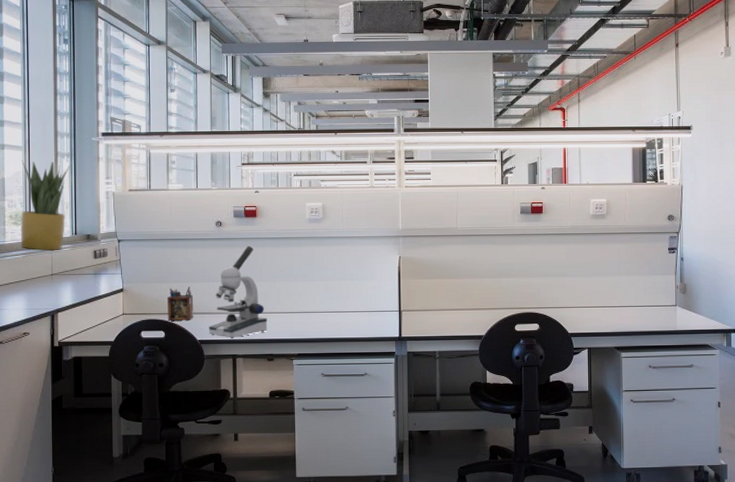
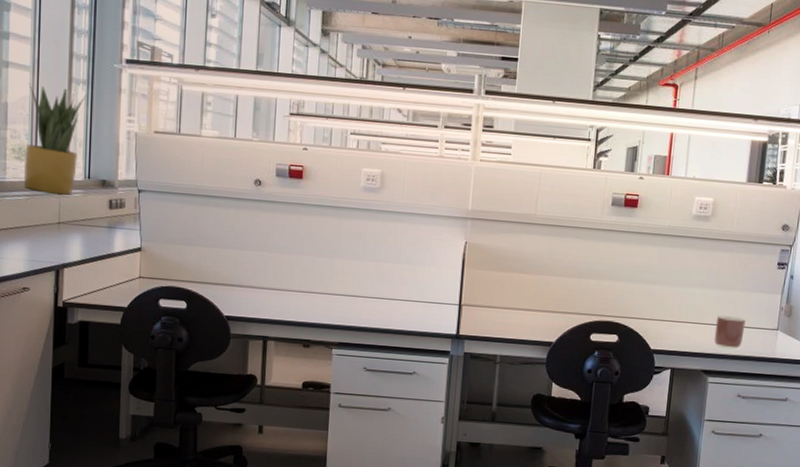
desk organizer: present [167,286,194,322] -> none [191,252,223,292]
microscope: present [208,245,268,339] -> none [237,211,307,319]
mug: none [622,297,648,326] -> present [714,315,746,350]

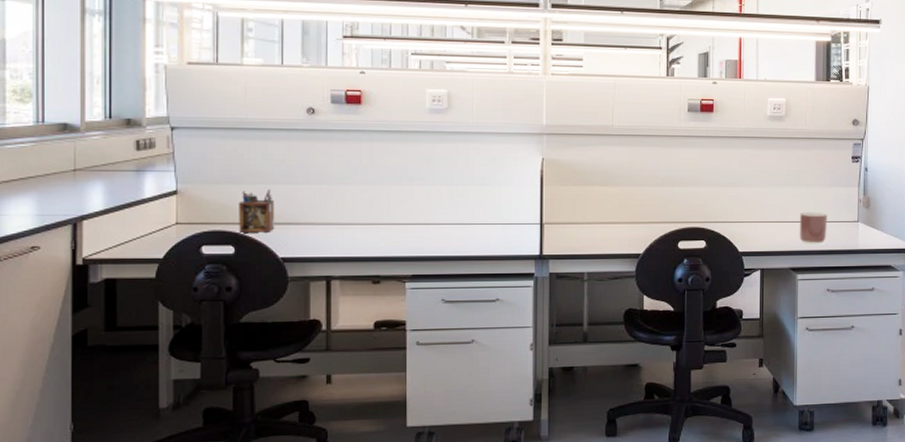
planter: present [24,82,87,195] -> none [29,16,104,138]
desk organizer: none [191,252,223,292] -> present [239,189,275,234]

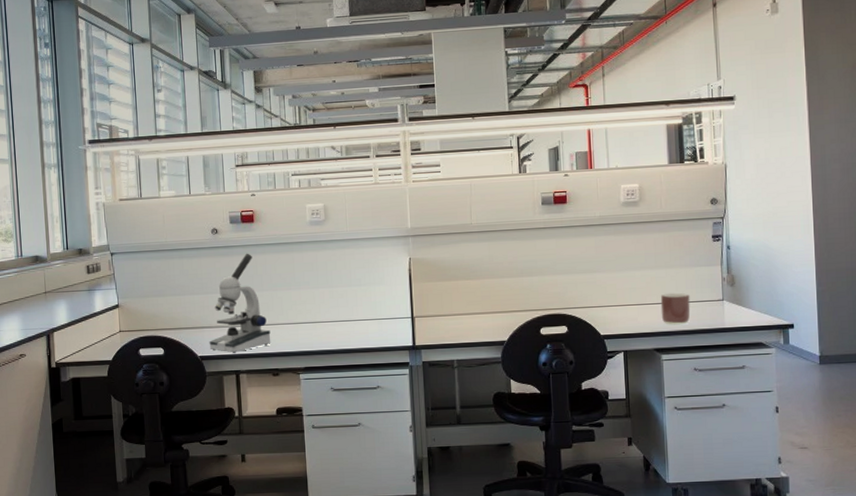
desk organizer: present [239,189,275,234] -> none [165,299,194,338]
microscope: none [294,139,373,257] -> present [209,253,271,354]

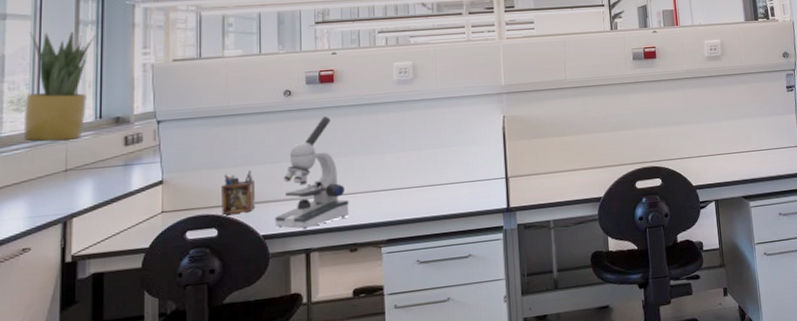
planter: none [8,173,59,268] -> present [24,31,97,141]
desk organizer: none [165,299,194,338] -> present [222,170,256,216]
mug: present [660,292,691,325] -> none [745,141,773,172]

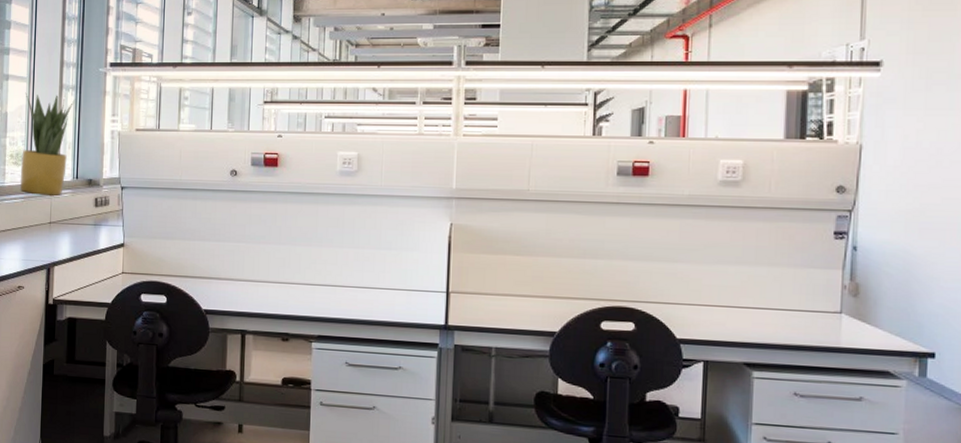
desk organizer: present [222,170,256,216] -> none [171,245,201,285]
microscope: present [275,116,349,230] -> none [215,200,284,312]

